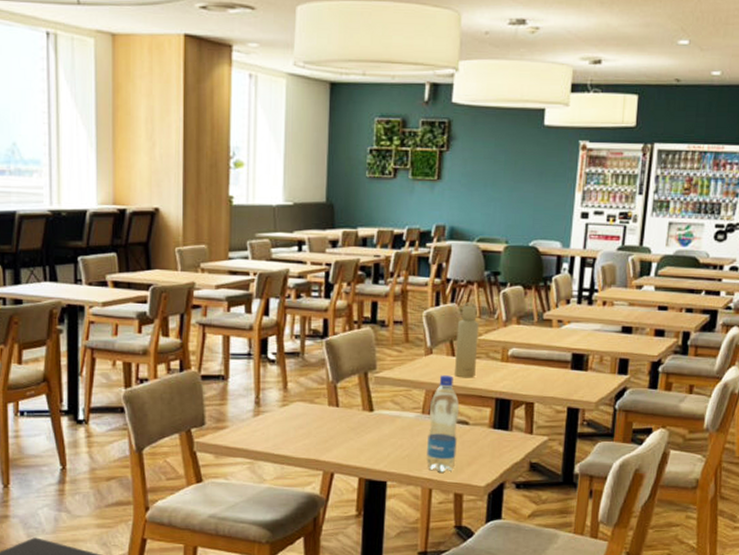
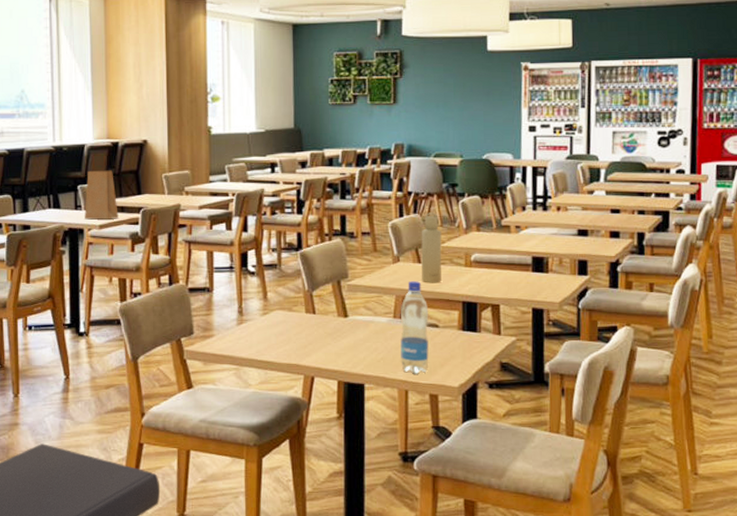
paper bag: none [86,240,124,297] -> present [85,170,118,220]

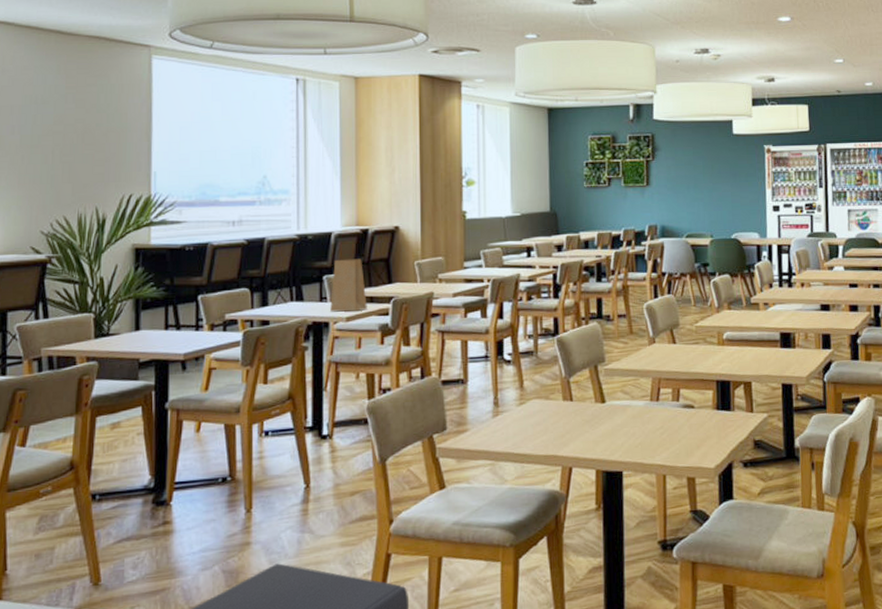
bottle: present [400,281,429,374] -> none [657,362,686,458]
bottle: present [421,212,442,283] -> none [675,292,696,364]

